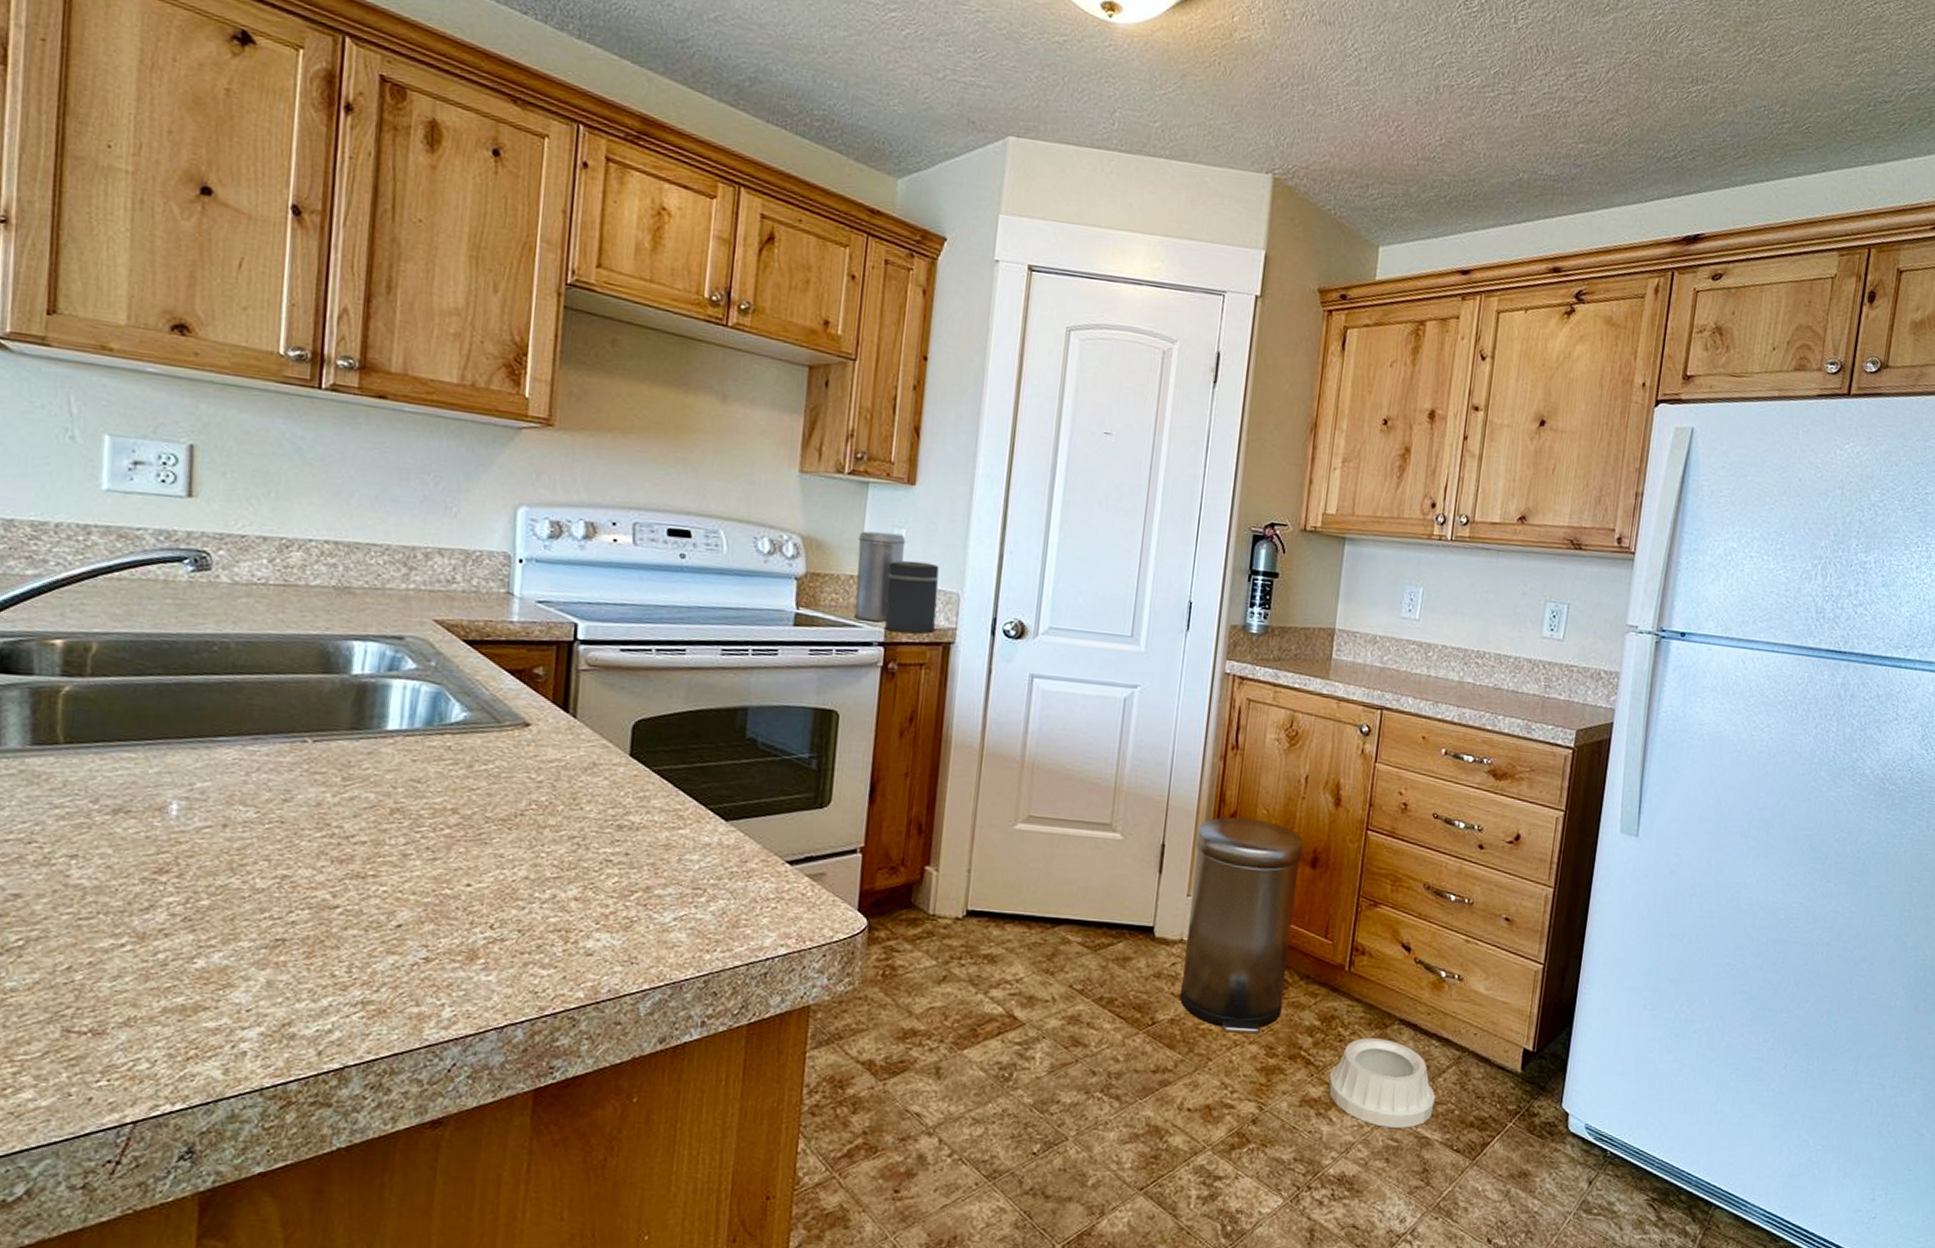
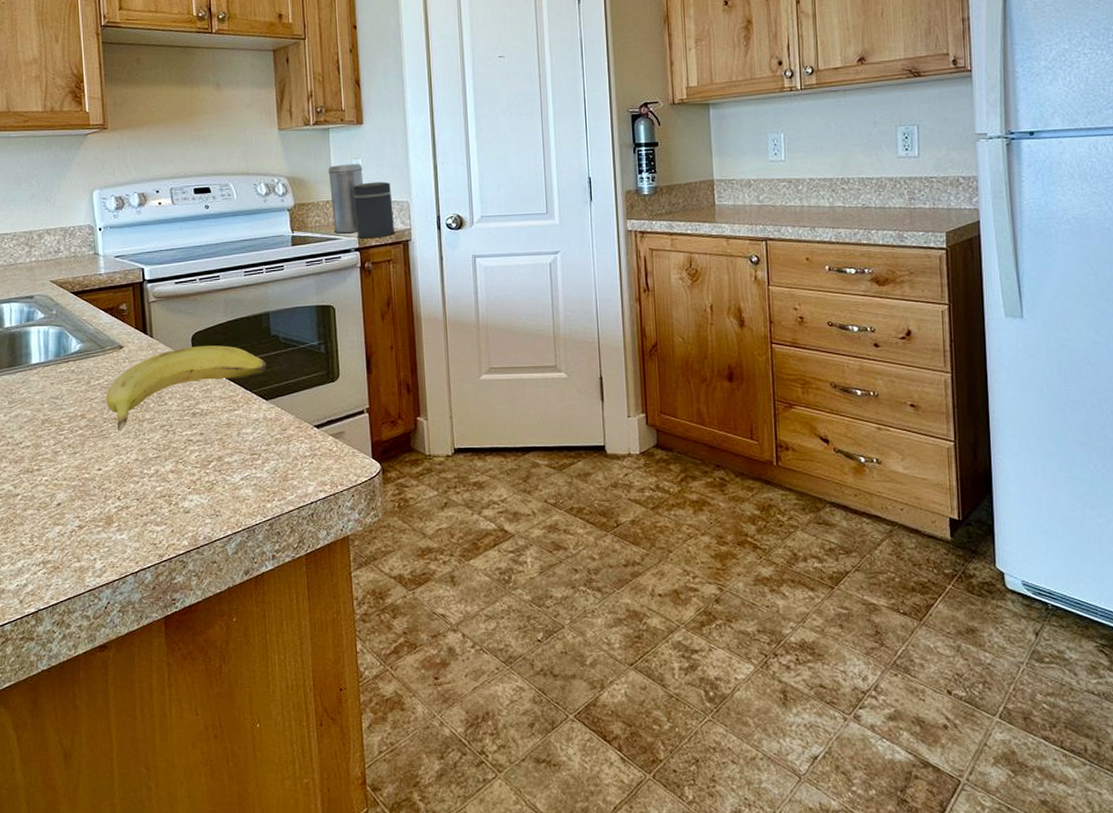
fruit: none [492,737,734,837] -> present [106,345,267,431]
pedal bin: present [1180,817,1304,1034] -> none [627,347,725,527]
pet bowl: present [1328,1038,1436,1129] -> none [776,521,876,599]

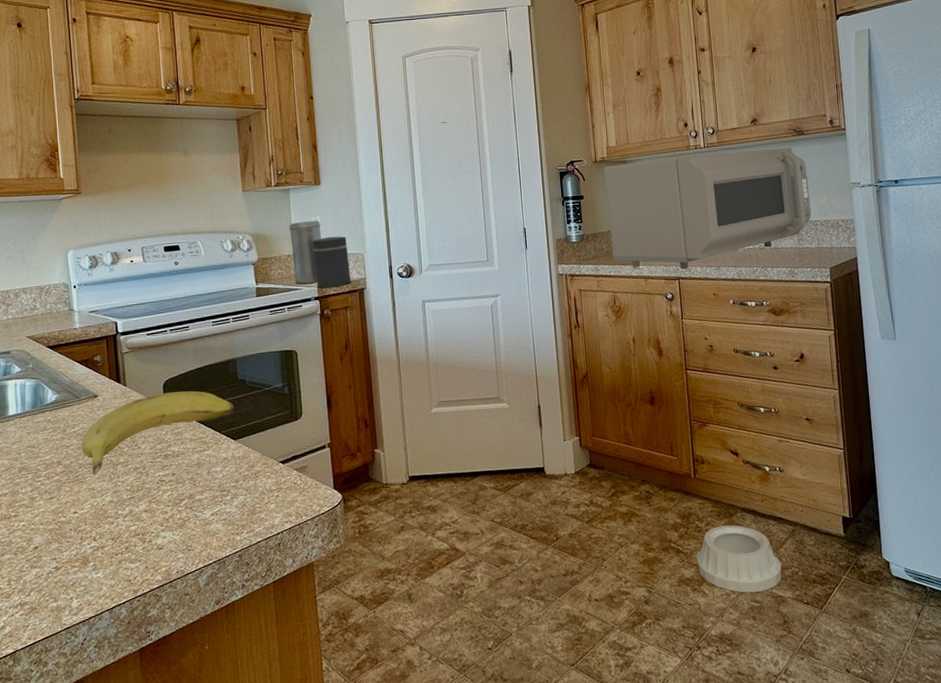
microwave: none [682,91,926,229] -> present [603,148,812,270]
pet bowl: none [776,521,876,599] -> present [696,525,782,593]

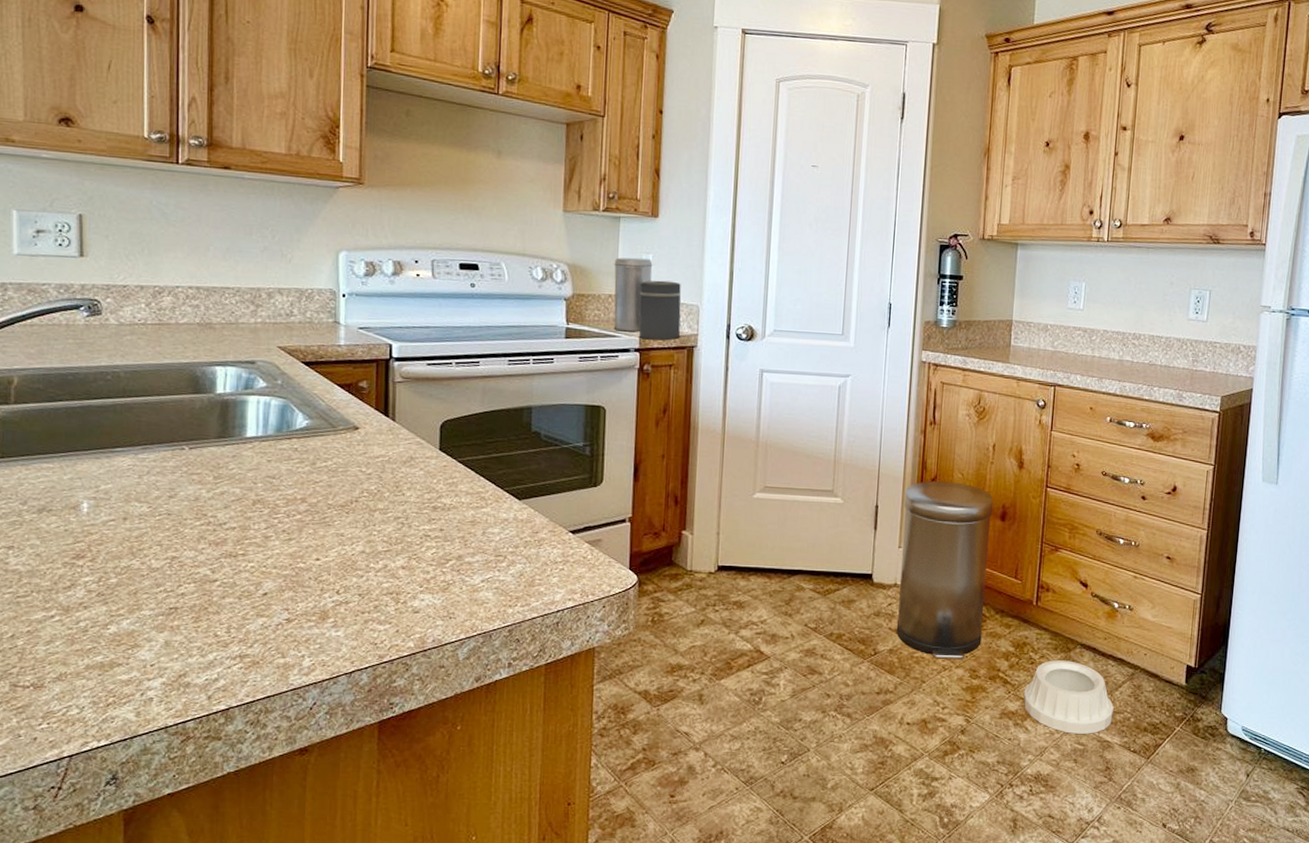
fruit: present [81,390,235,476] -> none [332,435,524,520]
pedal bin: none [561,376,651,537] -> present [896,481,994,660]
microwave: present [603,148,812,270] -> none [985,246,1216,376]

